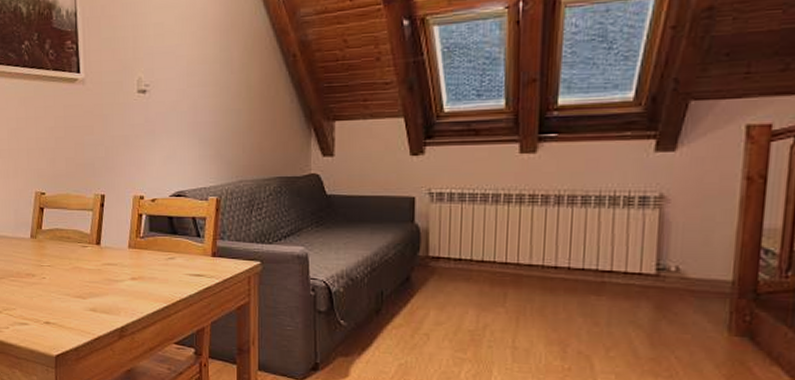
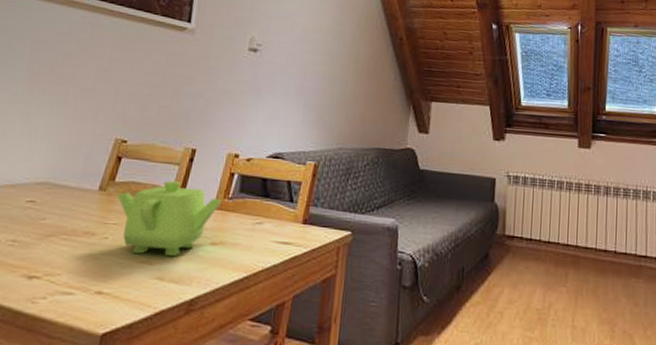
teapot: none [46,226,135,292] -> present [117,181,222,257]

